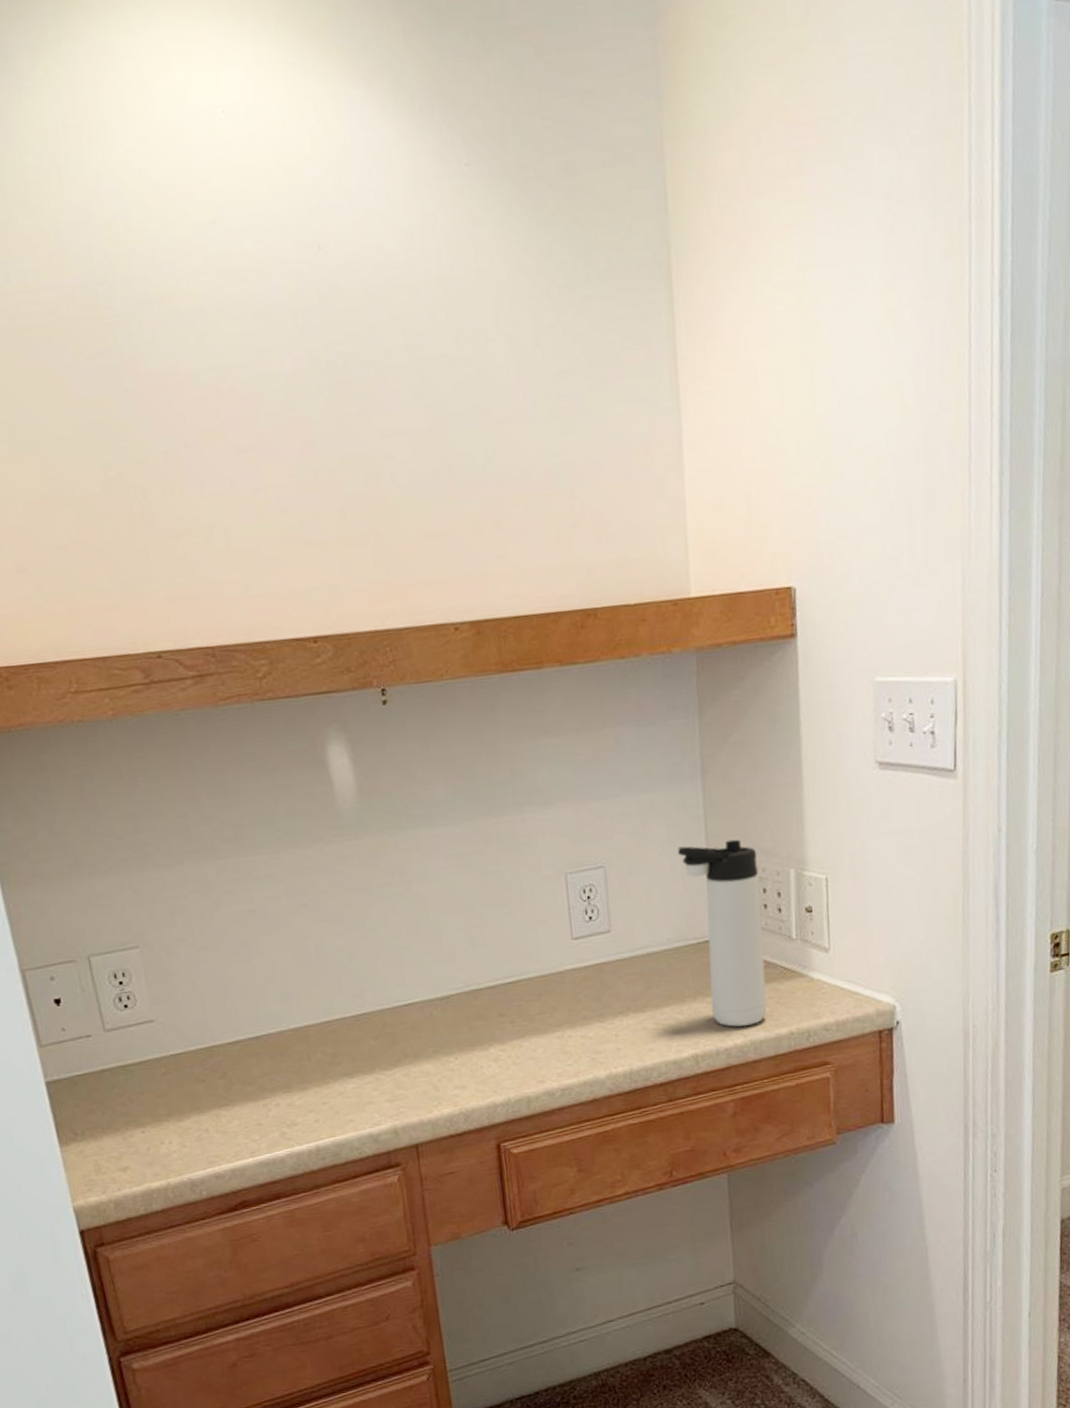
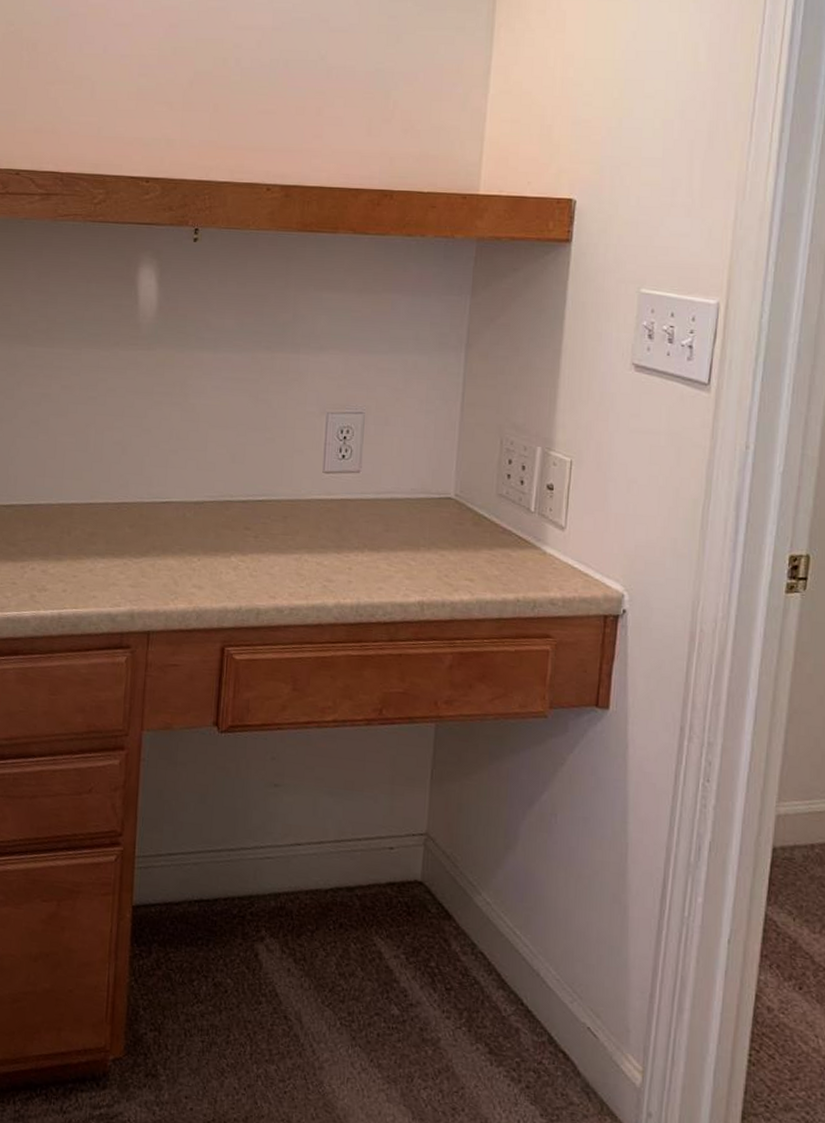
thermos bottle: present [678,839,767,1027] -> none [434,408,508,585]

